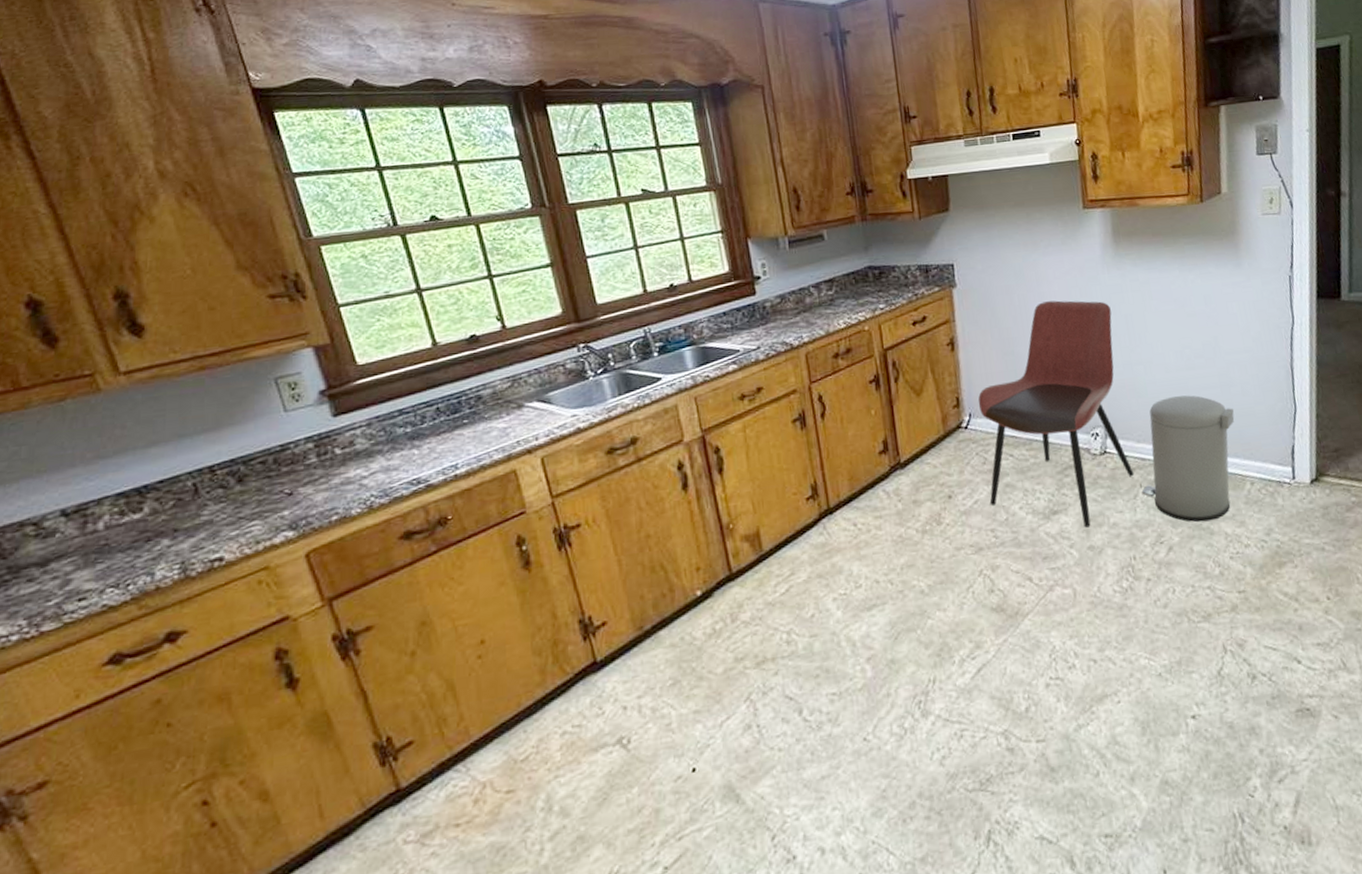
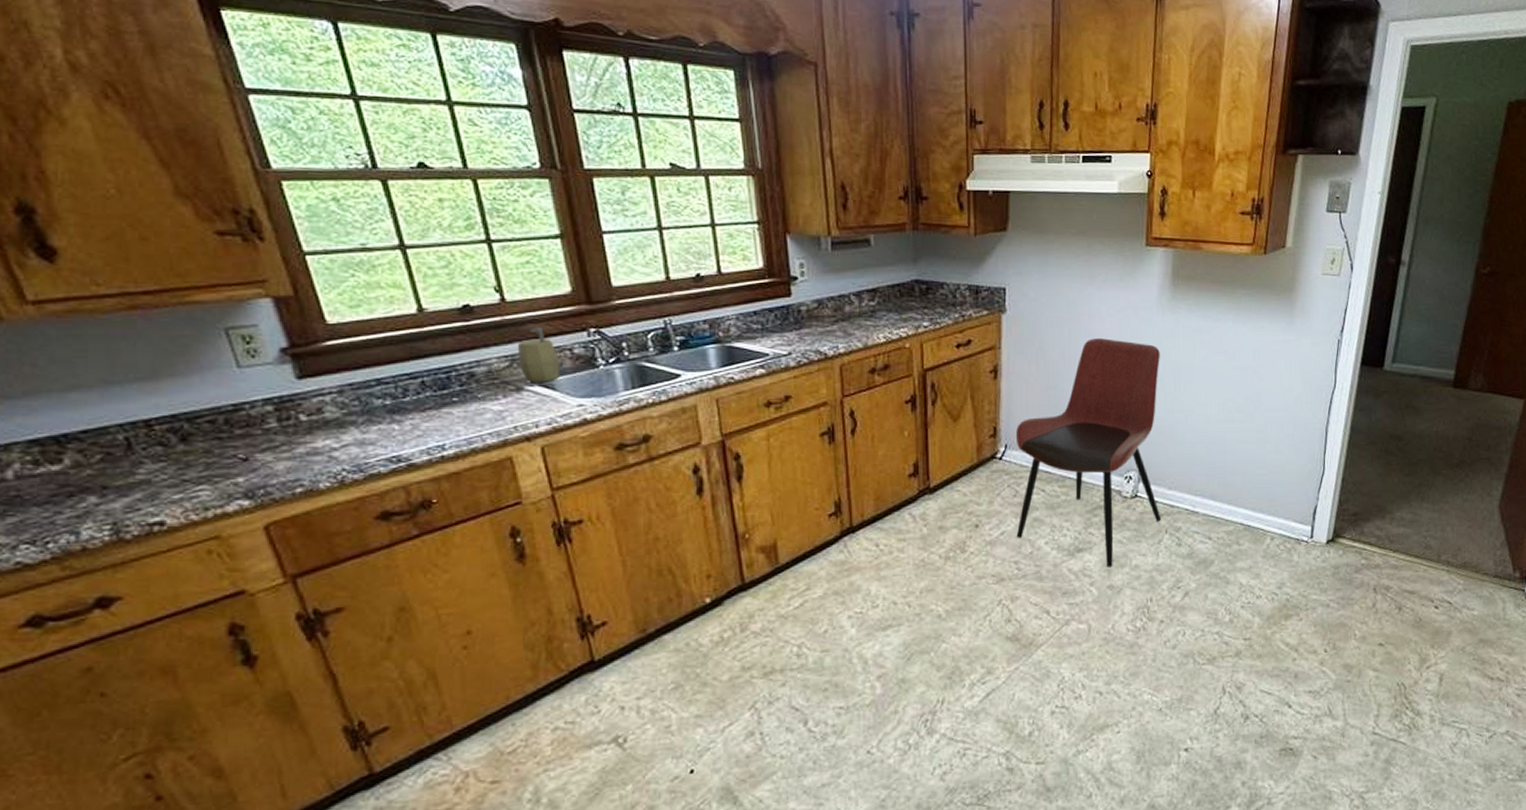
soap dispenser: none [517,349,555,400] -> present [517,328,559,384]
pedal bin: present [1141,395,1235,522] -> none [1166,448,1265,571]

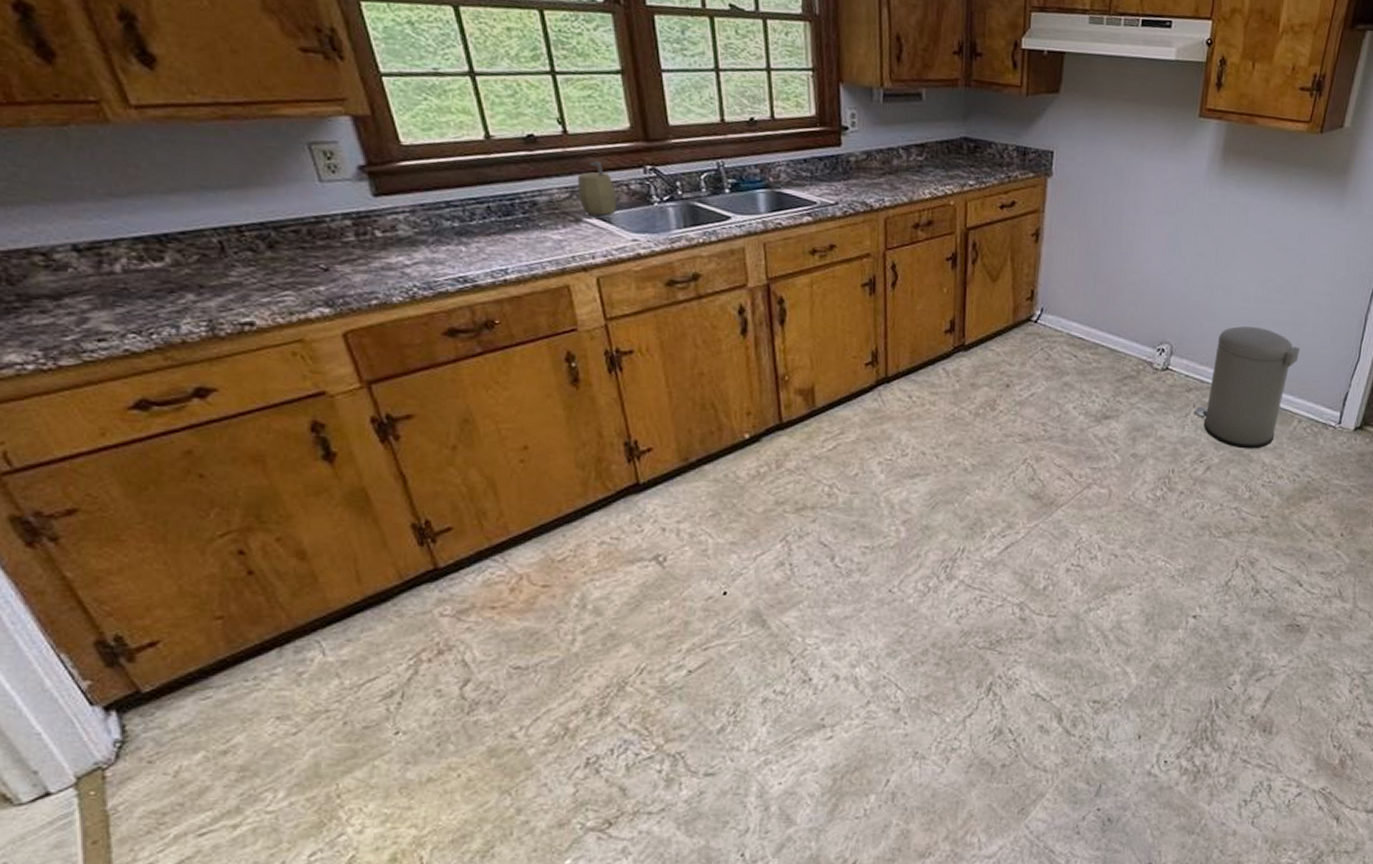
dining chair: present [1015,338,1162,567] -> none [1045,208,1204,436]
pedal bin: none [1166,448,1265,571] -> present [1193,326,1299,449]

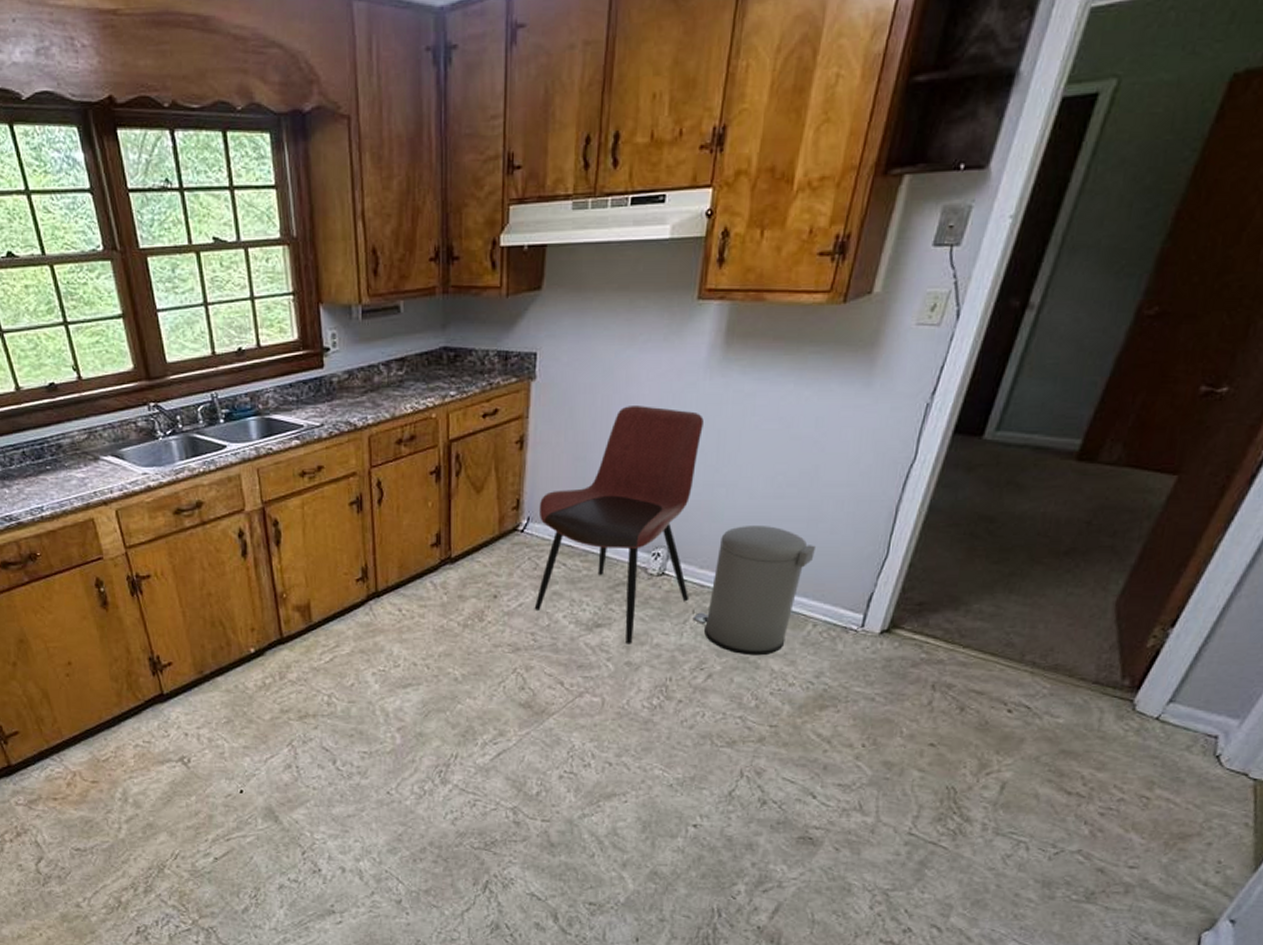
soap dispenser: present [577,161,616,216] -> none [92,403,127,454]
dining chair: none [1045,208,1204,436] -> present [534,406,704,644]

